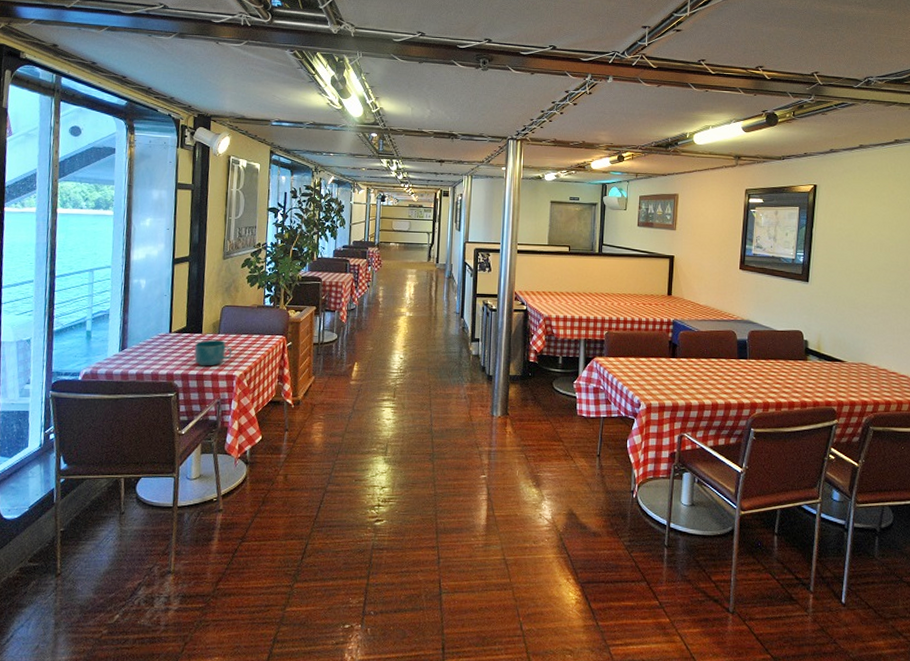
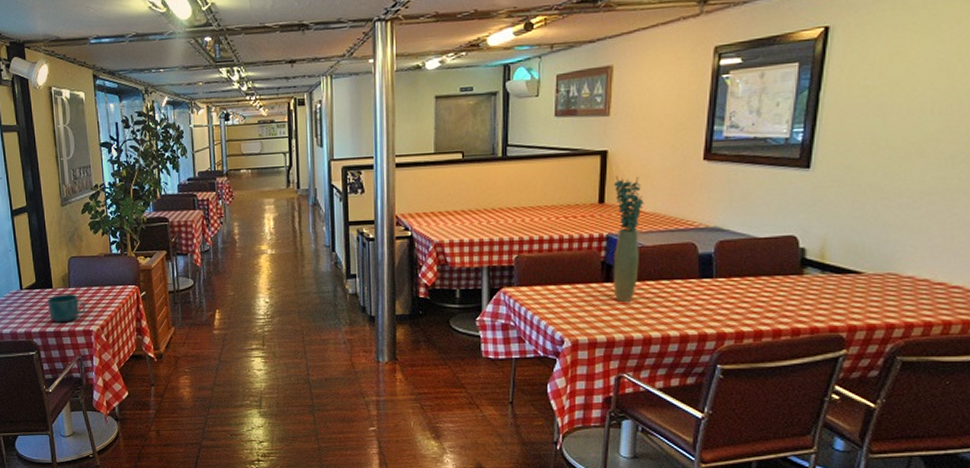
vase: none [677,275,699,375] -> present [613,175,644,303]

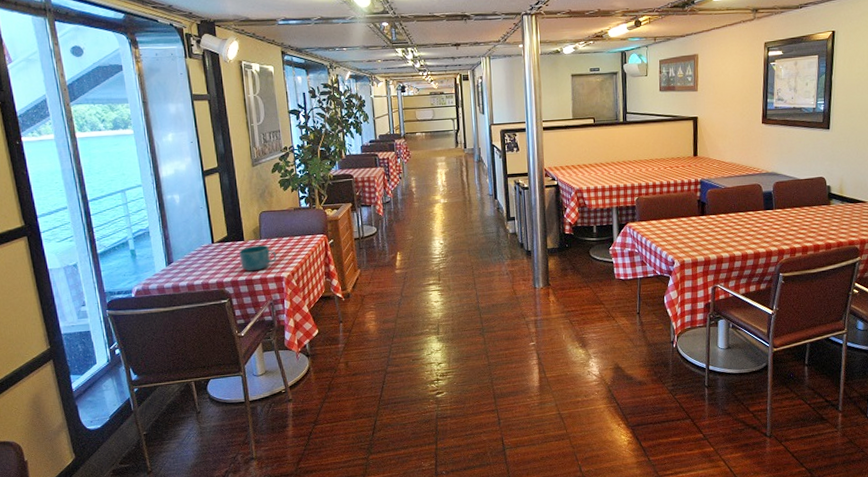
vase: present [613,175,644,303] -> none [703,135,725,231]

